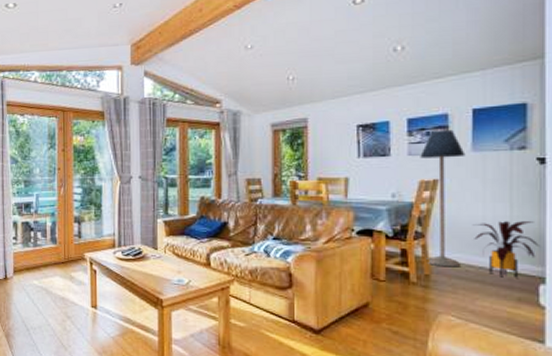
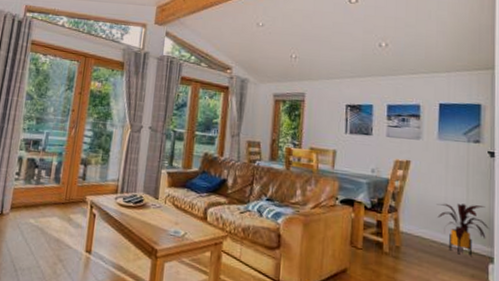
floor lamp: present [420,129,466,268] -> none [396,117,433,242]

